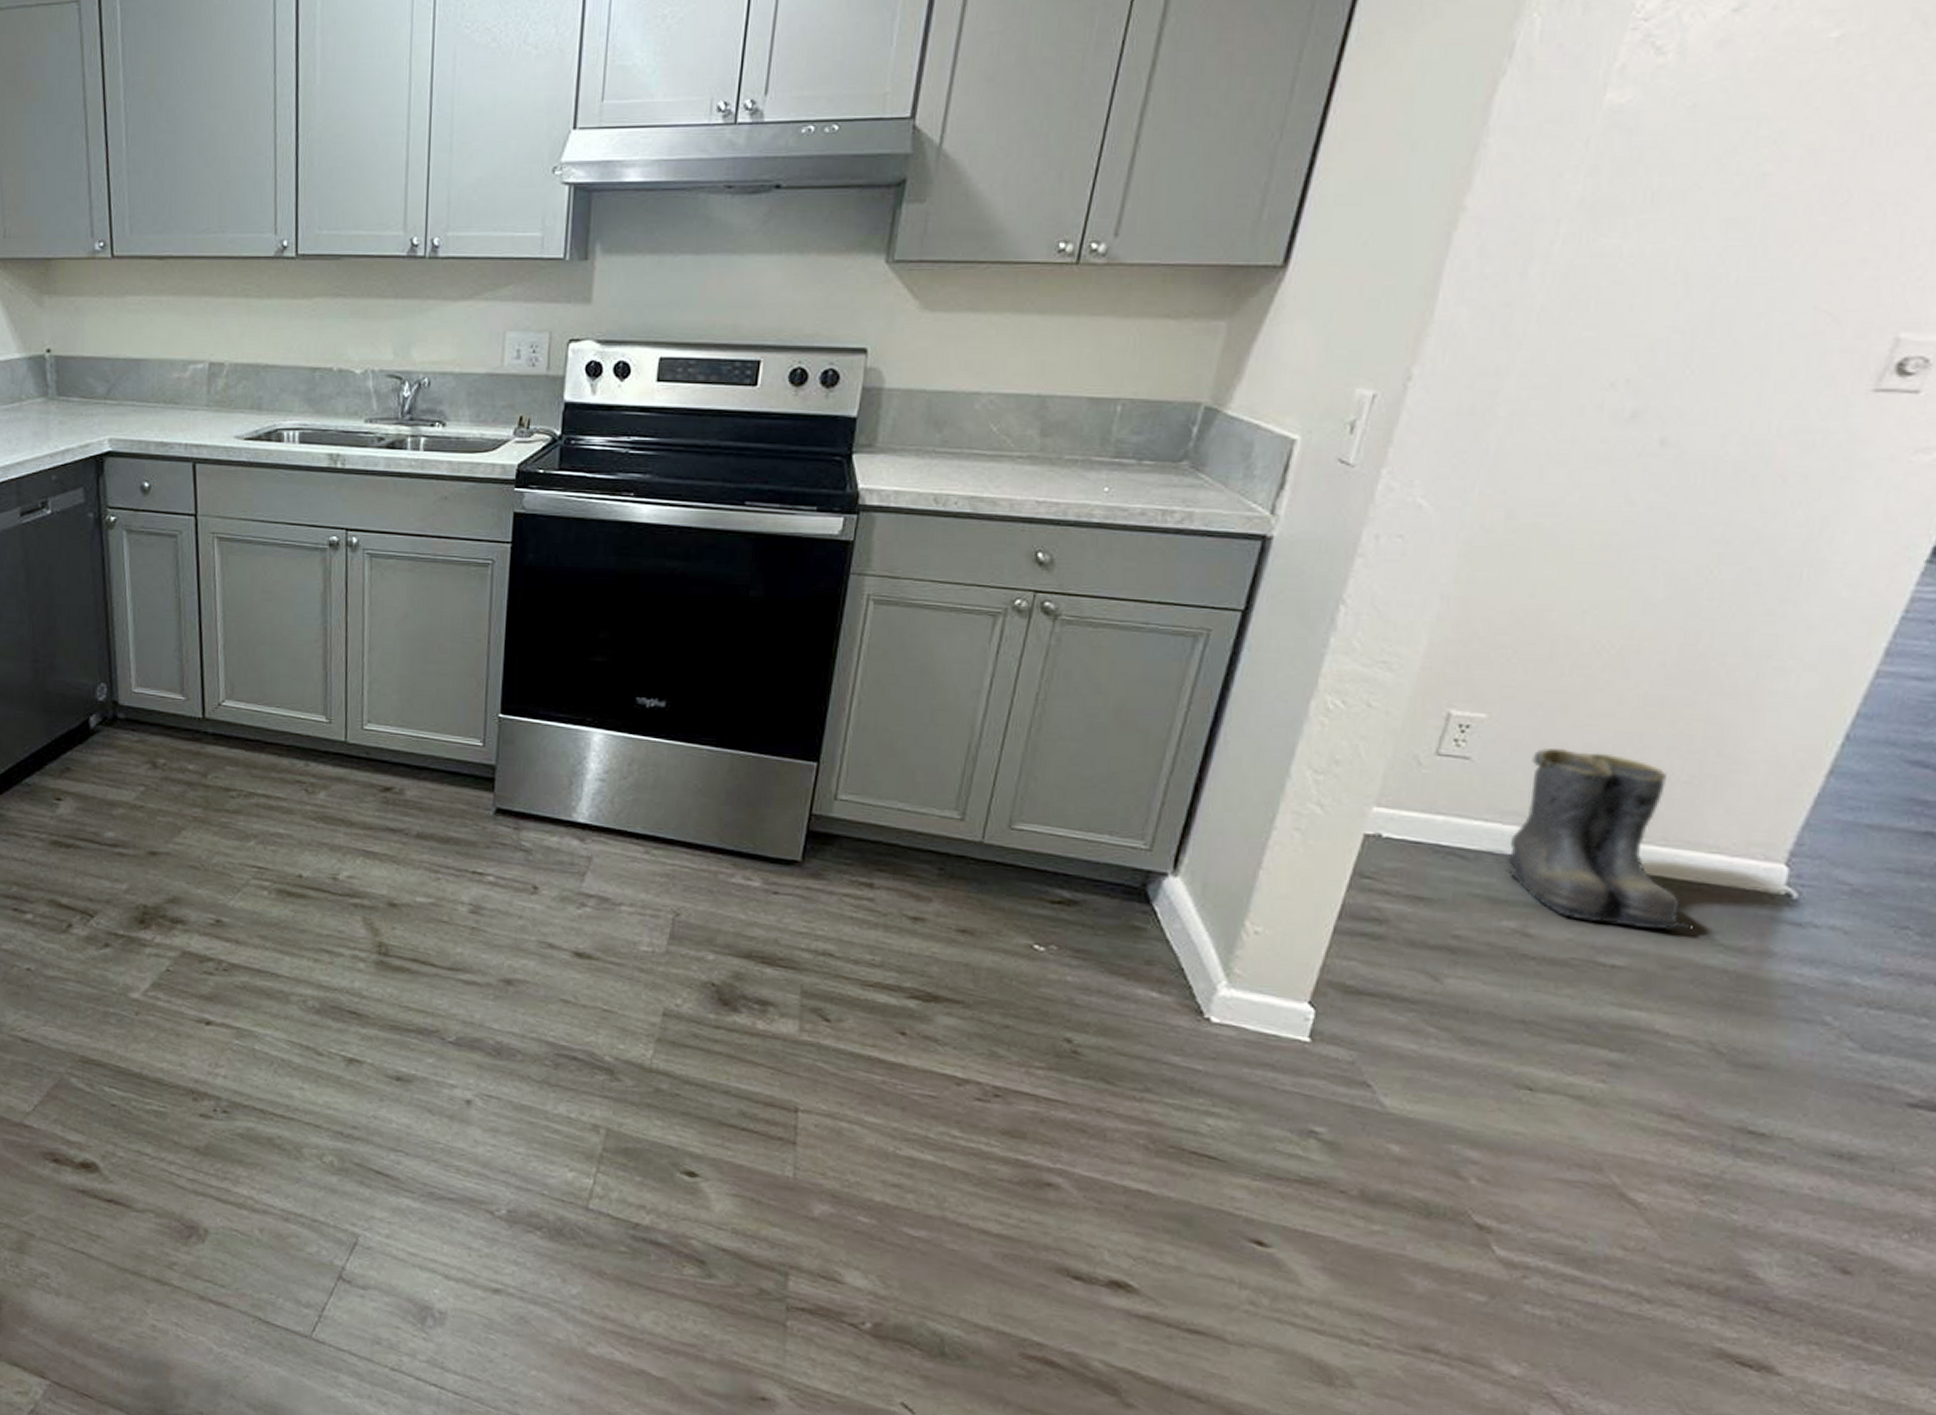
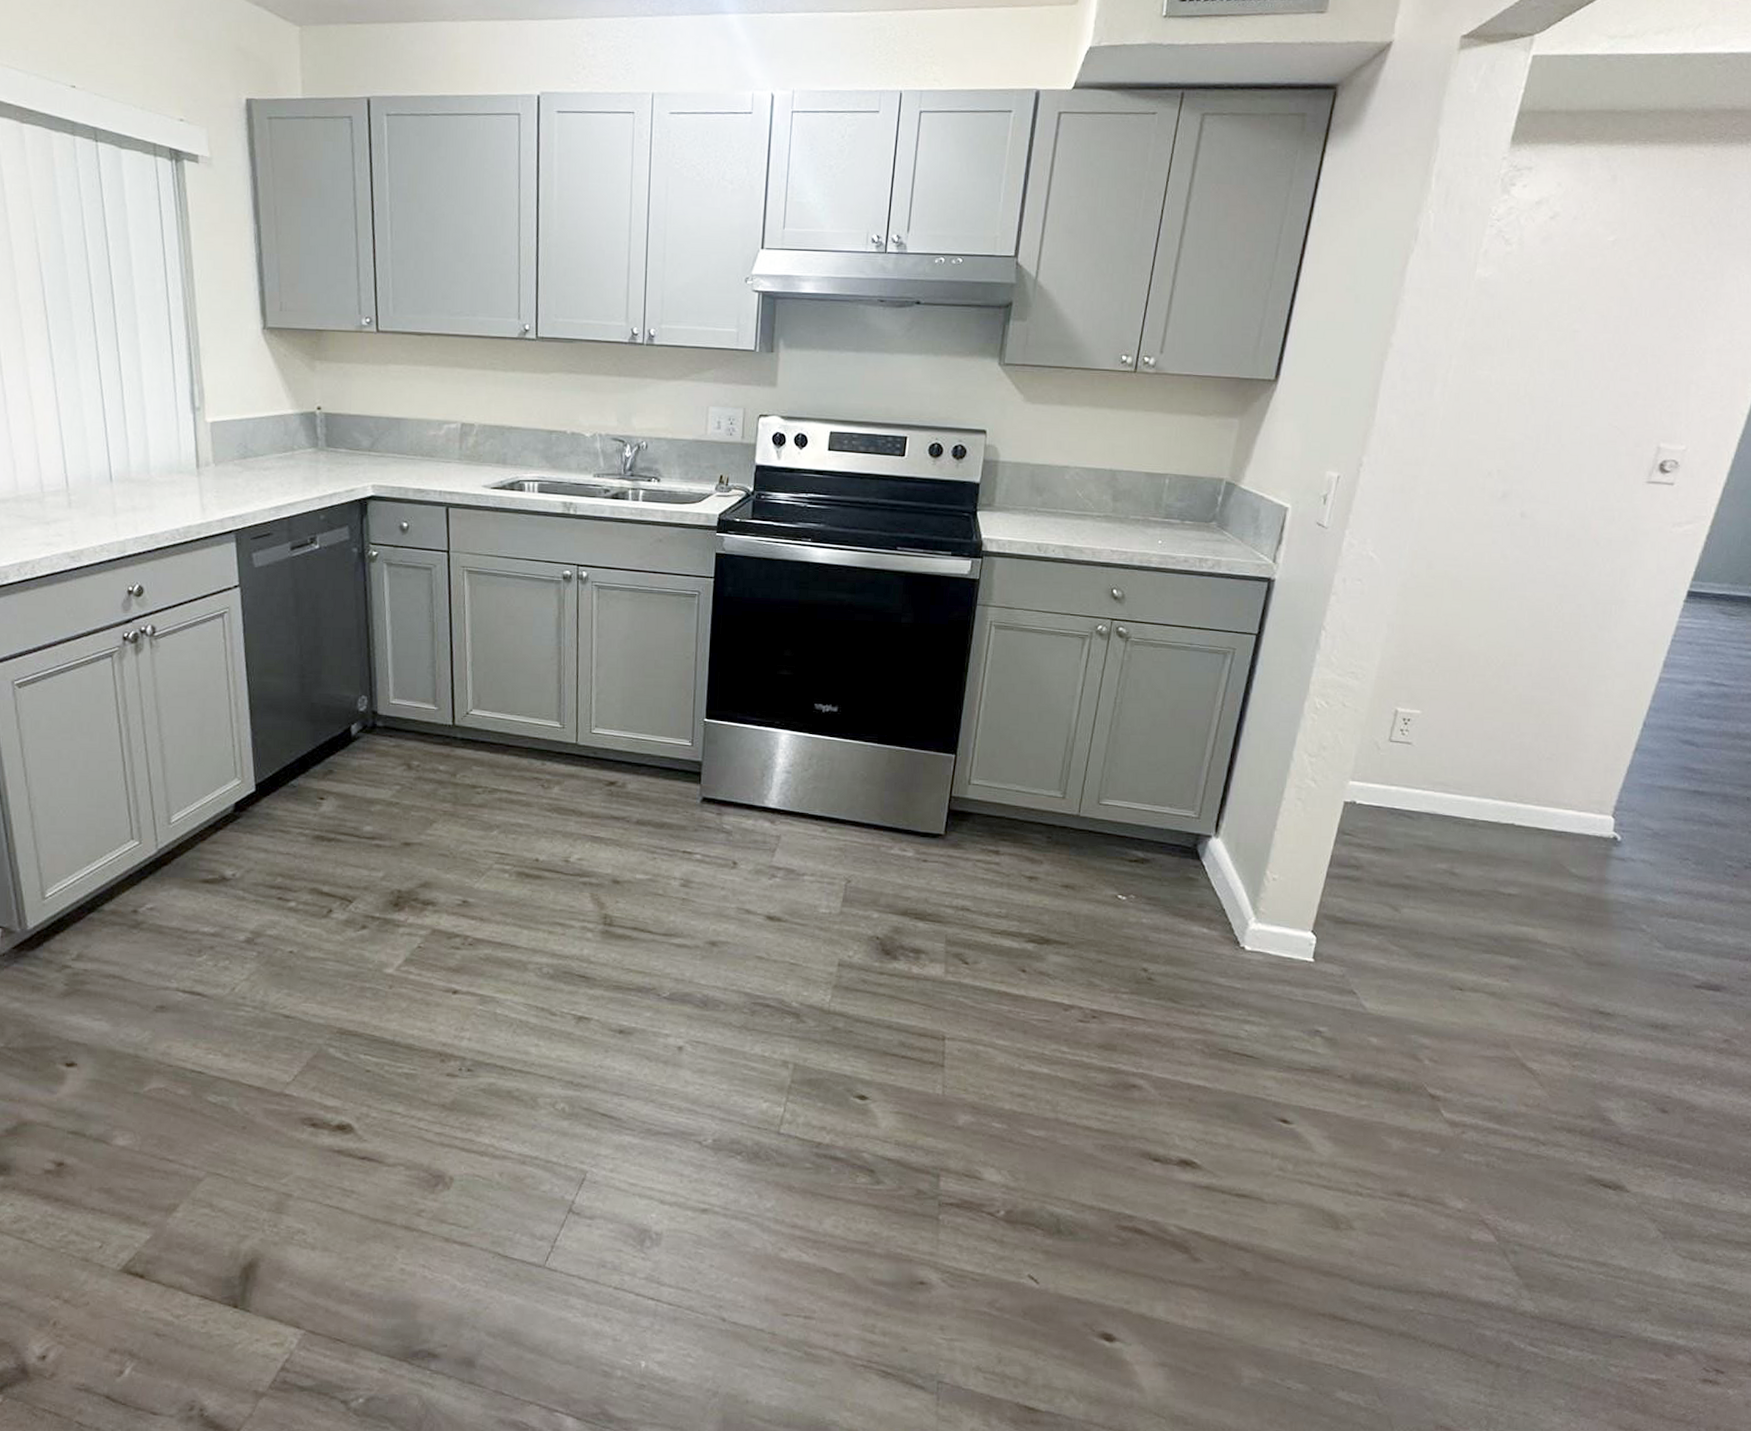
boots: present [1505,747,1689,929] -> none [1437,735,1555,866]

